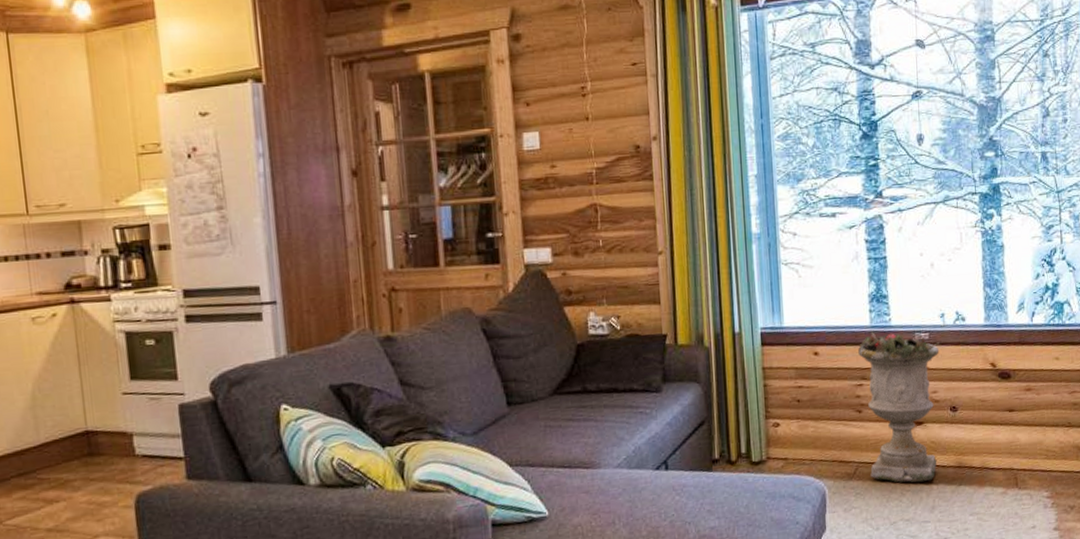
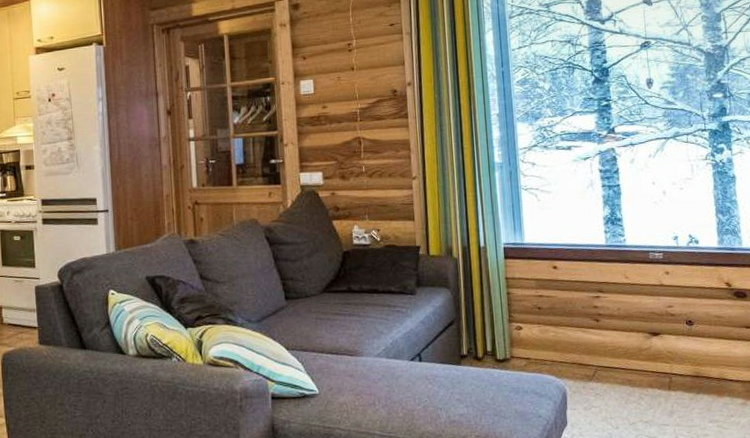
planter: present [858,331,940,483] -> none [595,250,675,388]

